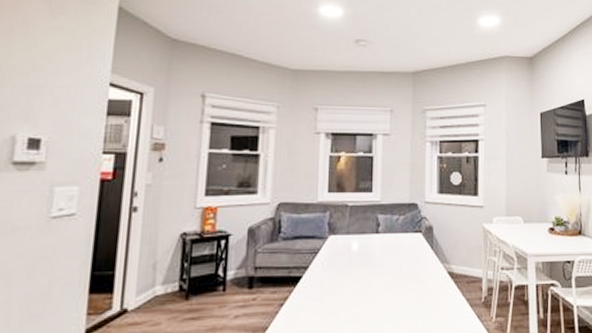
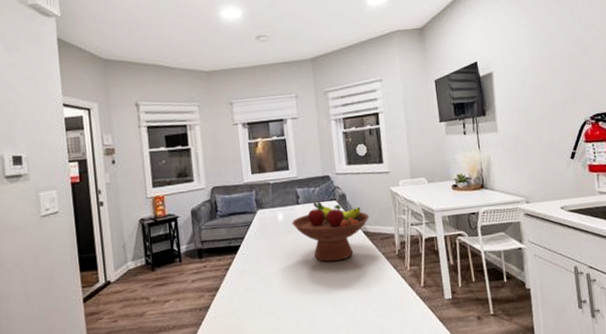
fruit bowl: none [368,232,456,305] -> present [292,201,369,262]

